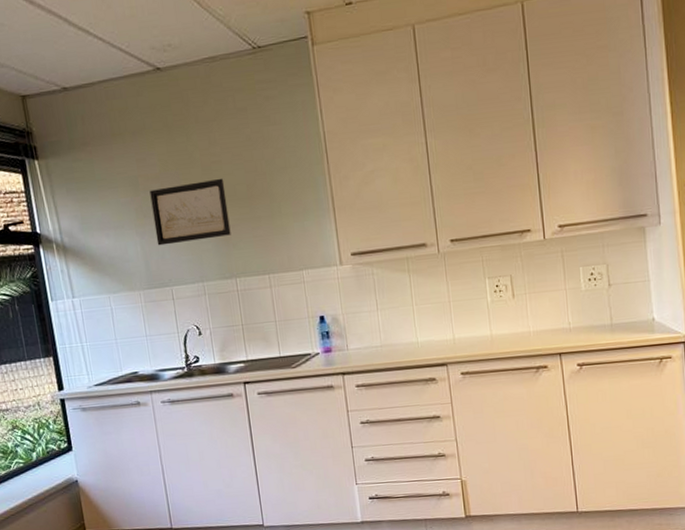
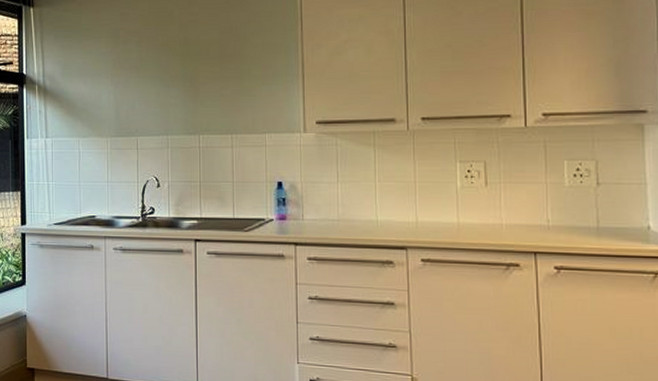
wall art: present [149,178,231,246] -> none [128,36,200,96]

